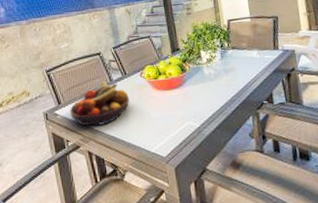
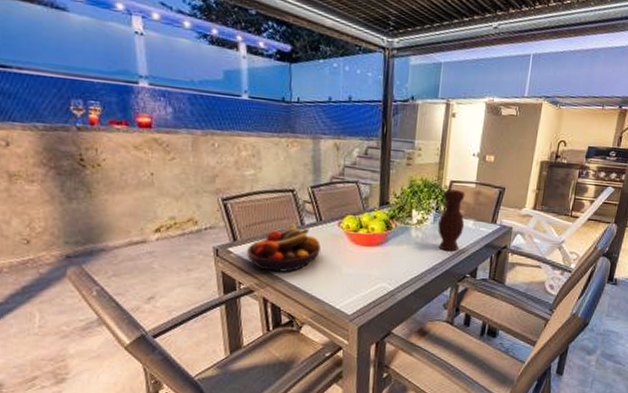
vase: none [224,26,250,83] -> present [438,189,465,252]

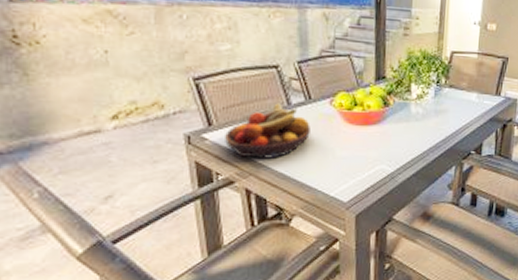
vase: present [438,189,465,252] -> none [439,61,468,127]

